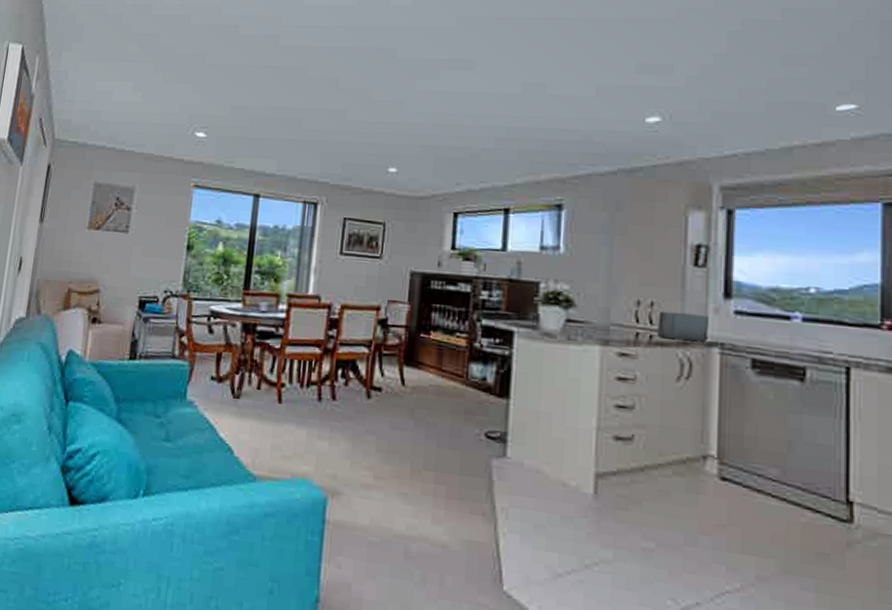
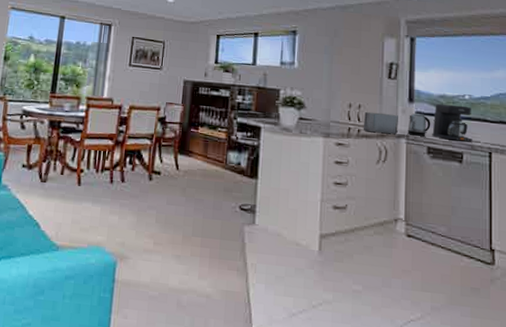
kettle: none [722,313,757,346] -> present [407,113,431,138]
coffee maker: none [759,299,820,353] -> present [432,103,472,142]

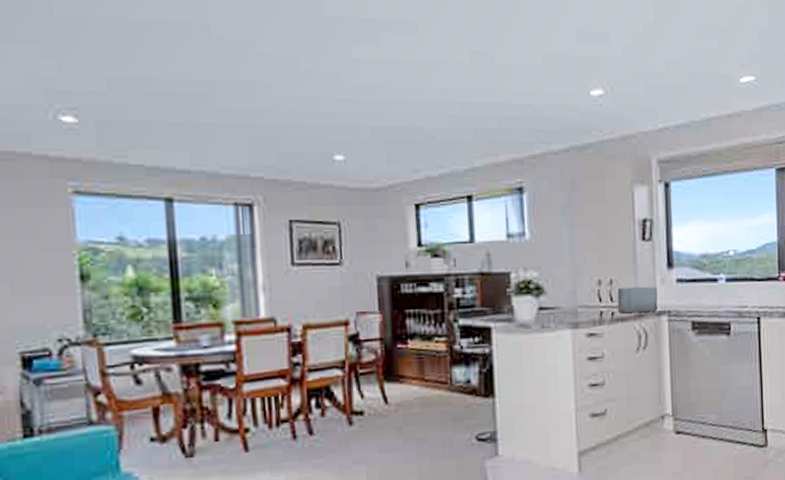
kettle: present [407,113,431,138] -> none [668,282,694,311]
coffee maker: present [432,103,472,142] -> none [696,264,740,310]

